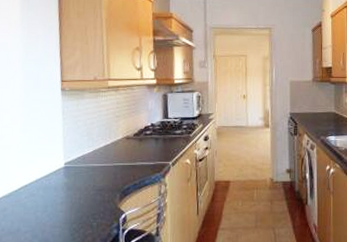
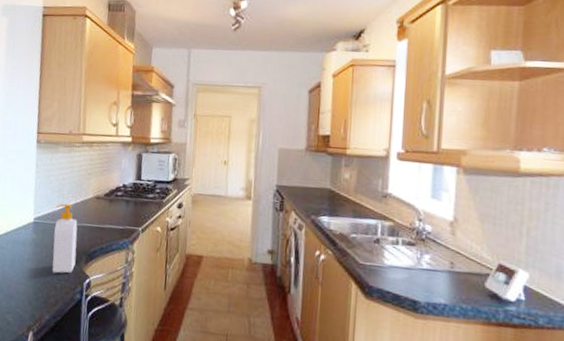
soap bottle: none [85,146,111,213] -> present [52,203,78,274]

